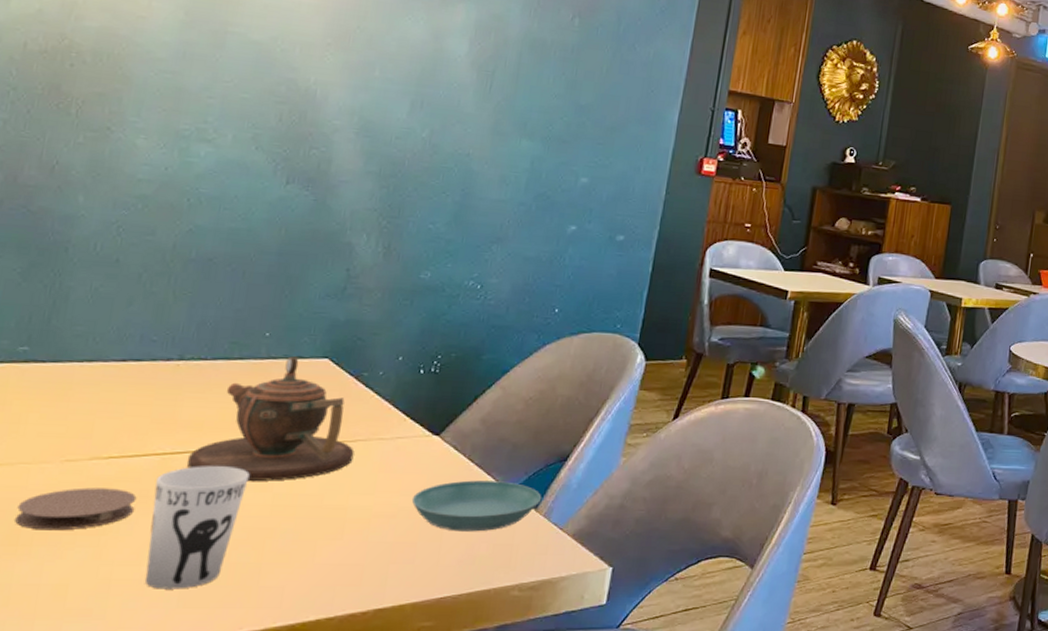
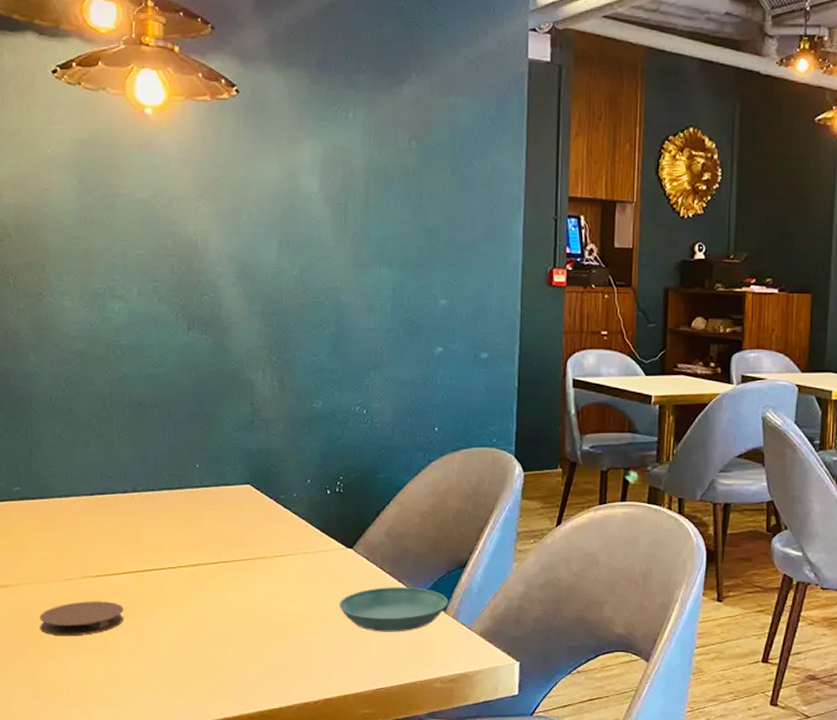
cup: present [144,466,250,589] -> none [136,581,206,683]
teapot: present [187,356,354,481] -> none [156,484,285,592]

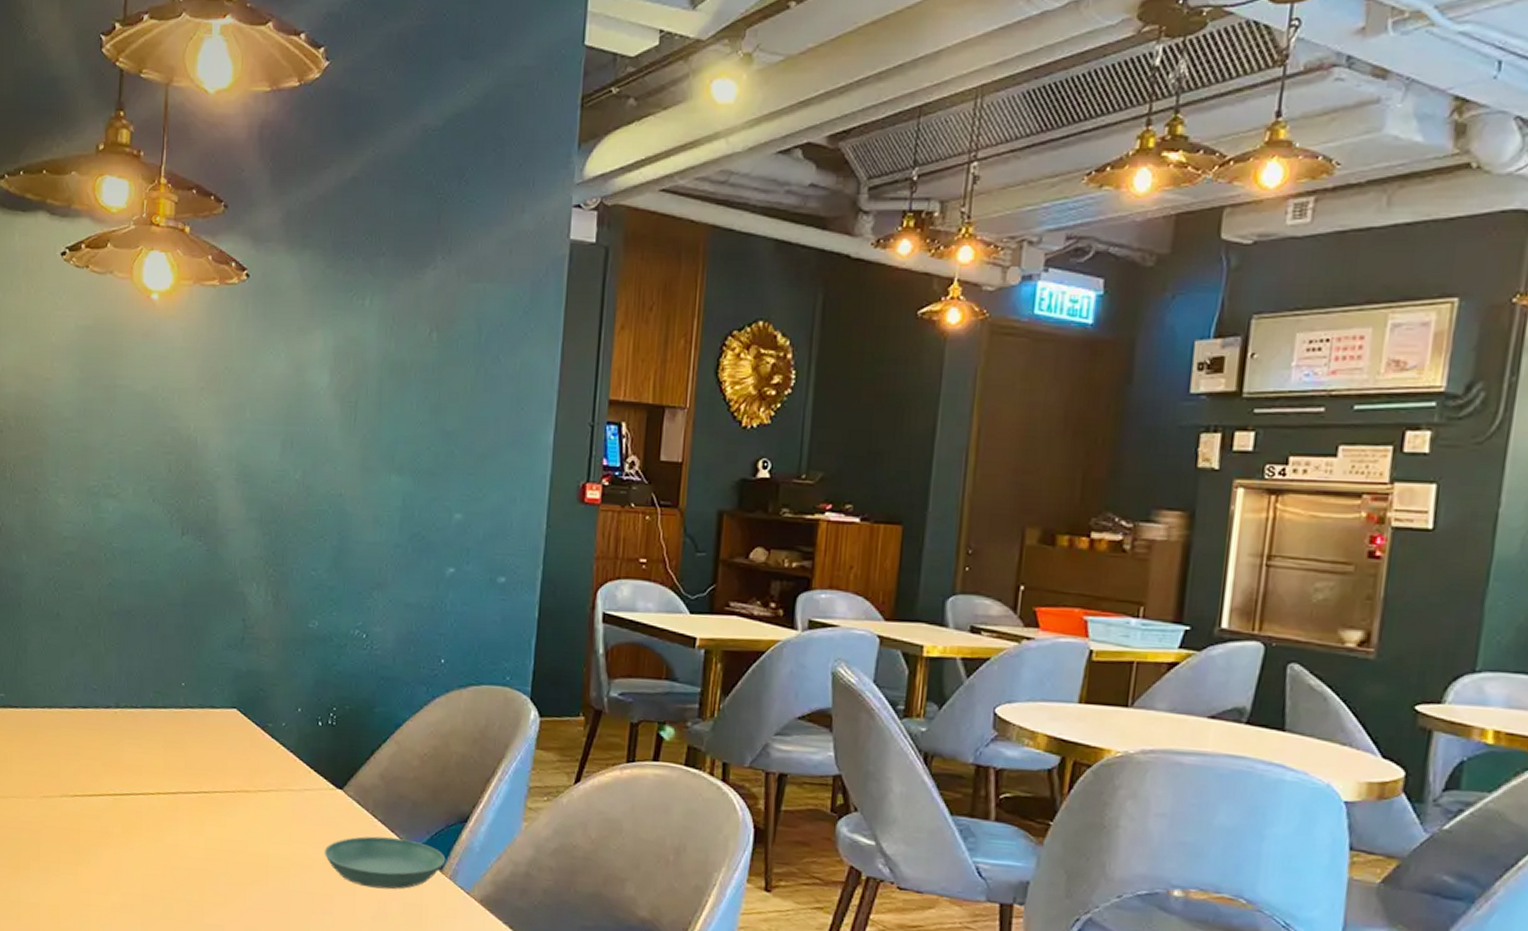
coaster: present [39,601,124,636] -> none [14,821,99,858]

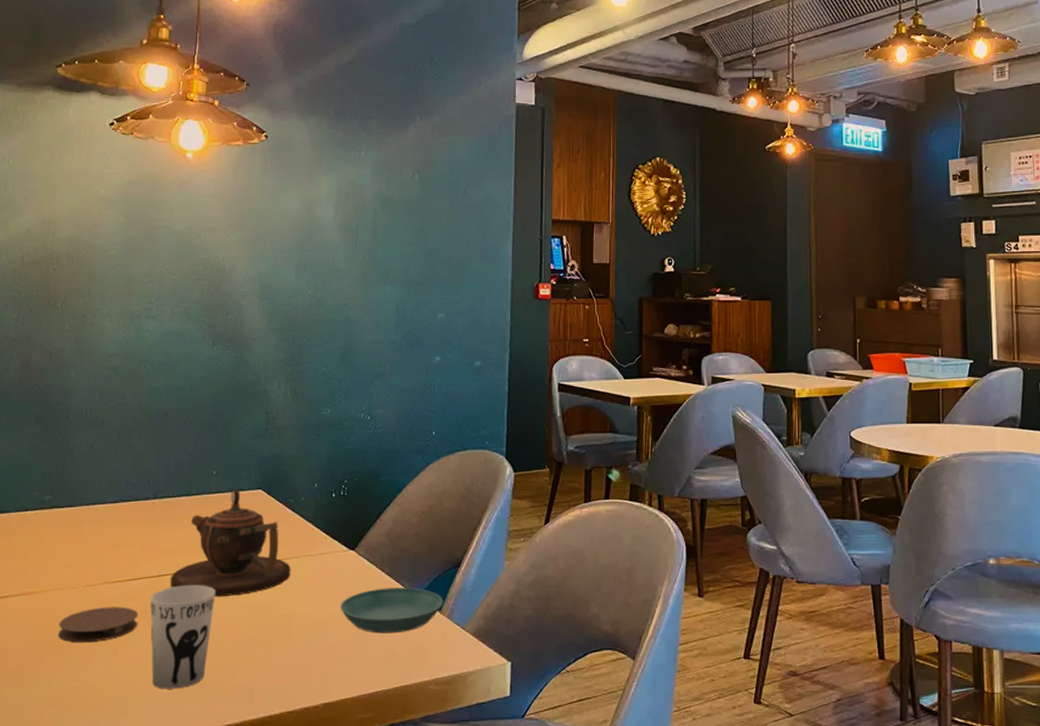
coaster: none [14,821,99,858] -> present [57,607,138,643]
cup: none [112,807,184,920] -> present [150,585,216,689]
teapot: none [134,706,269,826] -> present [171,489,291,596]

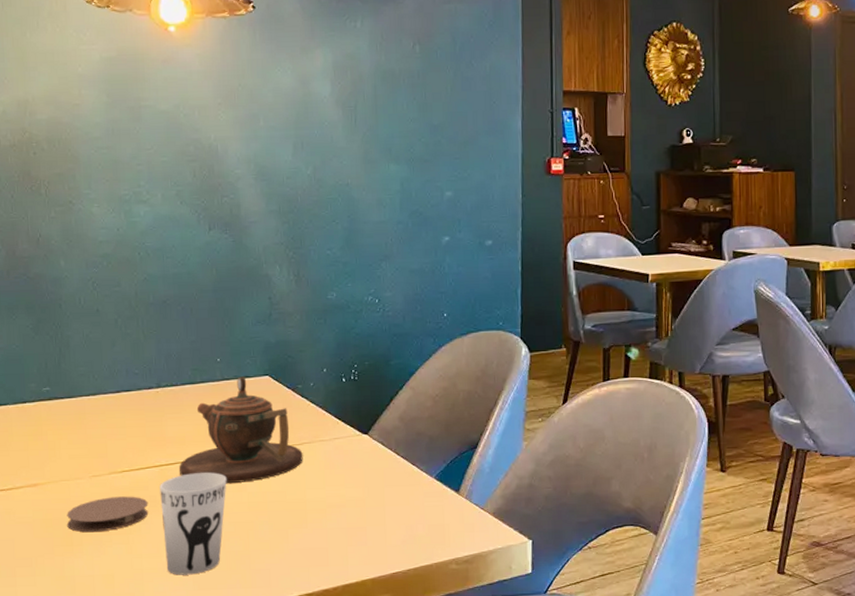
saucer: present [340,588,444,634] -> none [355,470,461,516]

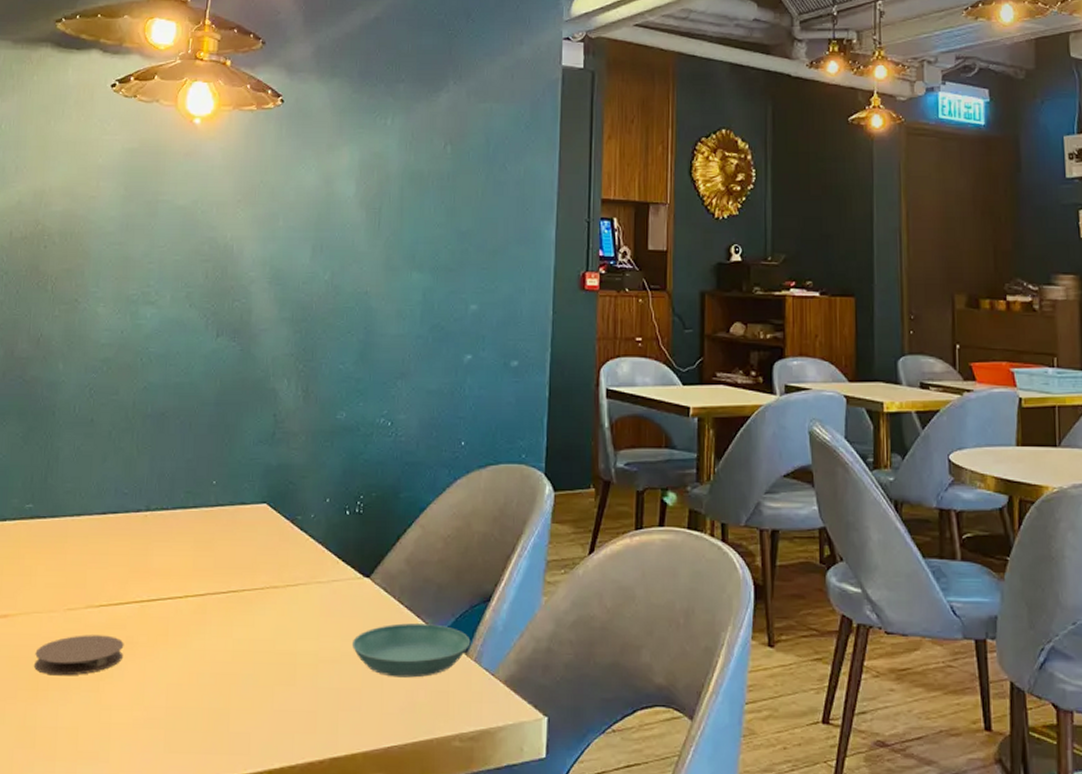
cup: present [160,472,227,575] -> none [136,612,212,734]
teapot: present [179,376,303,483] -> none [161,503,297,627]
saucer: none [355,470,461,516] -> present [351,623,471,678]

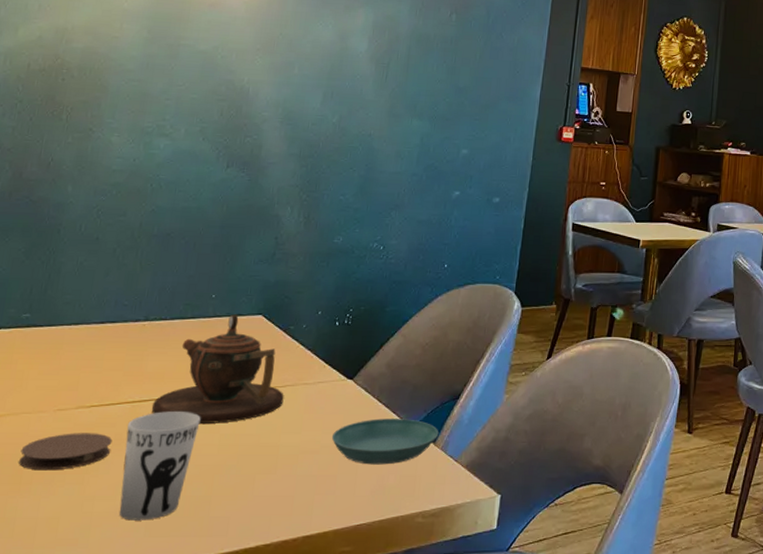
cup: none [136,612,212,734] -> present [119,411,201,521]
teapot: none [161,503,297,627] -> present [152,314,284,423]

